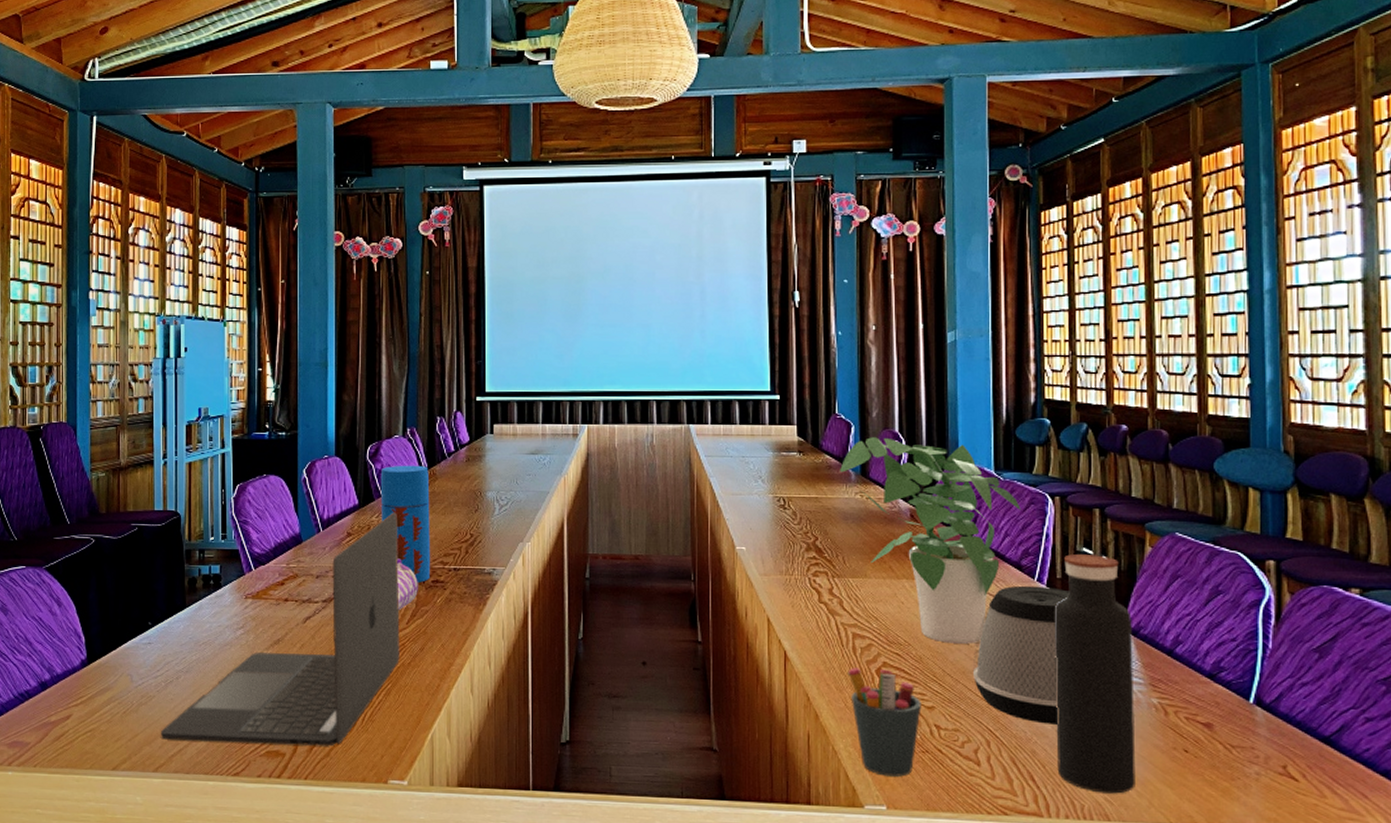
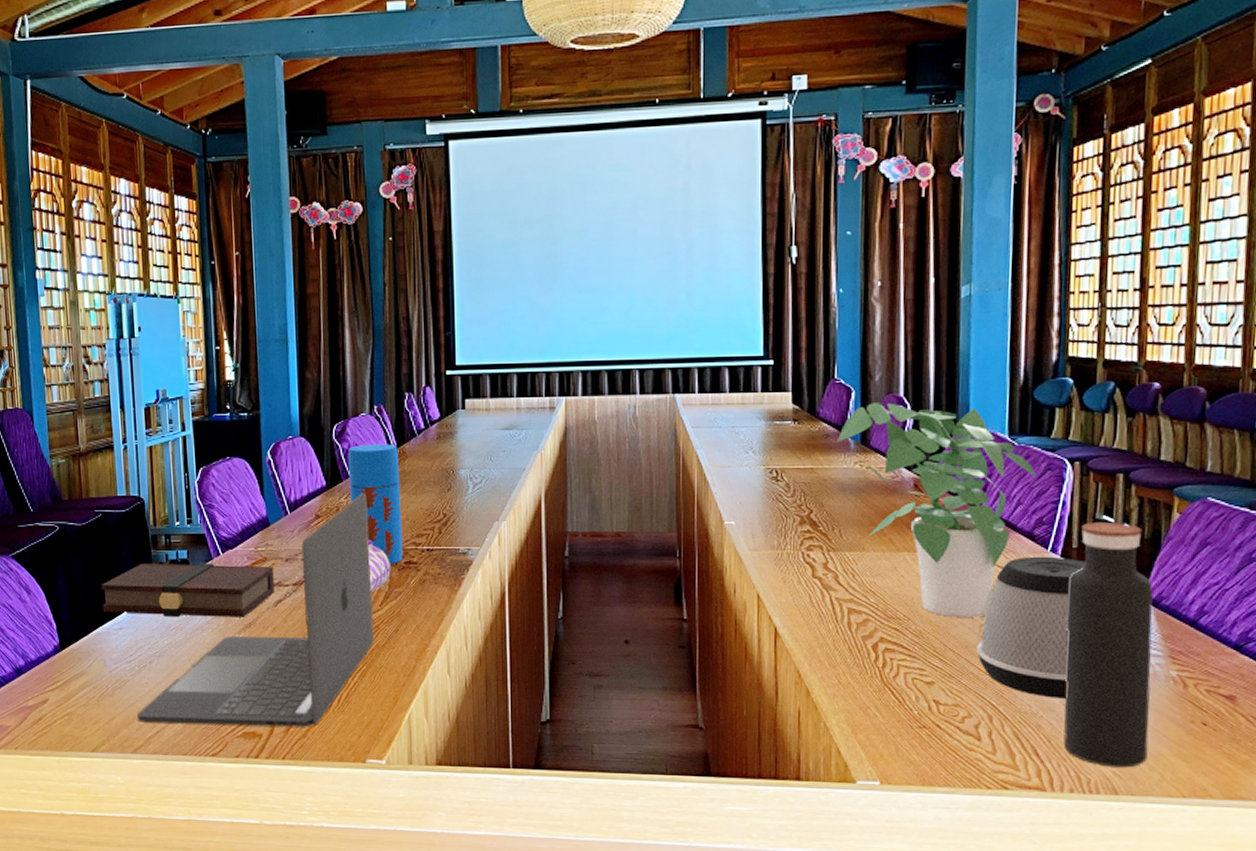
book: none [132,578,304,634] -> present [101,563,274,618]
pen holder: present [848,668,921,777] -> none [842,643,920,752]

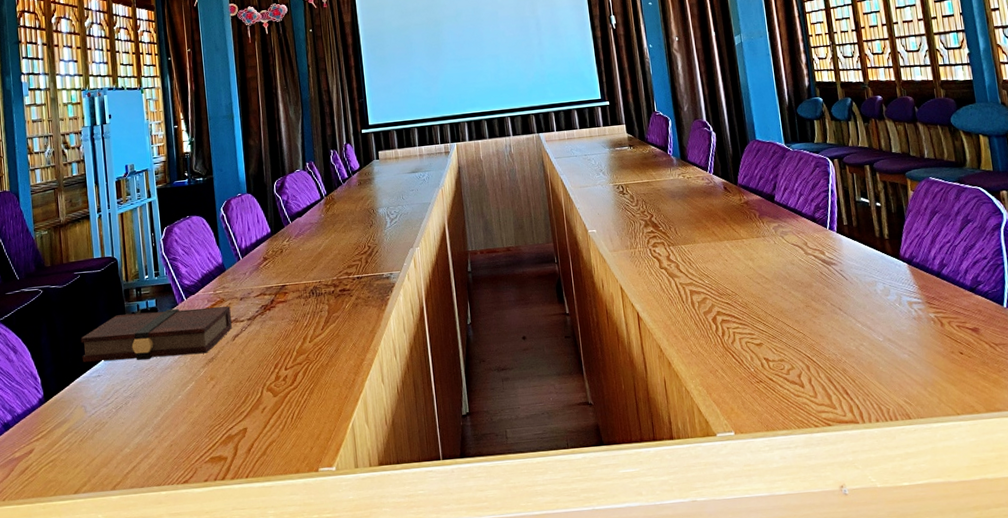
laptop: present [137,493,374,727] -> none [115,235,319,460]
thermos: present [347,444,403,564] -> none [287,193,338,293]
pencil case: present [368,540,391,593] -> none [308,274,329,320]
potted plant: present [838,402,1036,617] -> none [664,125,809,289]
speaker: present [977,556,1086,698] -> none [787,233,860,346]
water bottle: present [1063,523,1153,768] -> none [845,202,927,397]

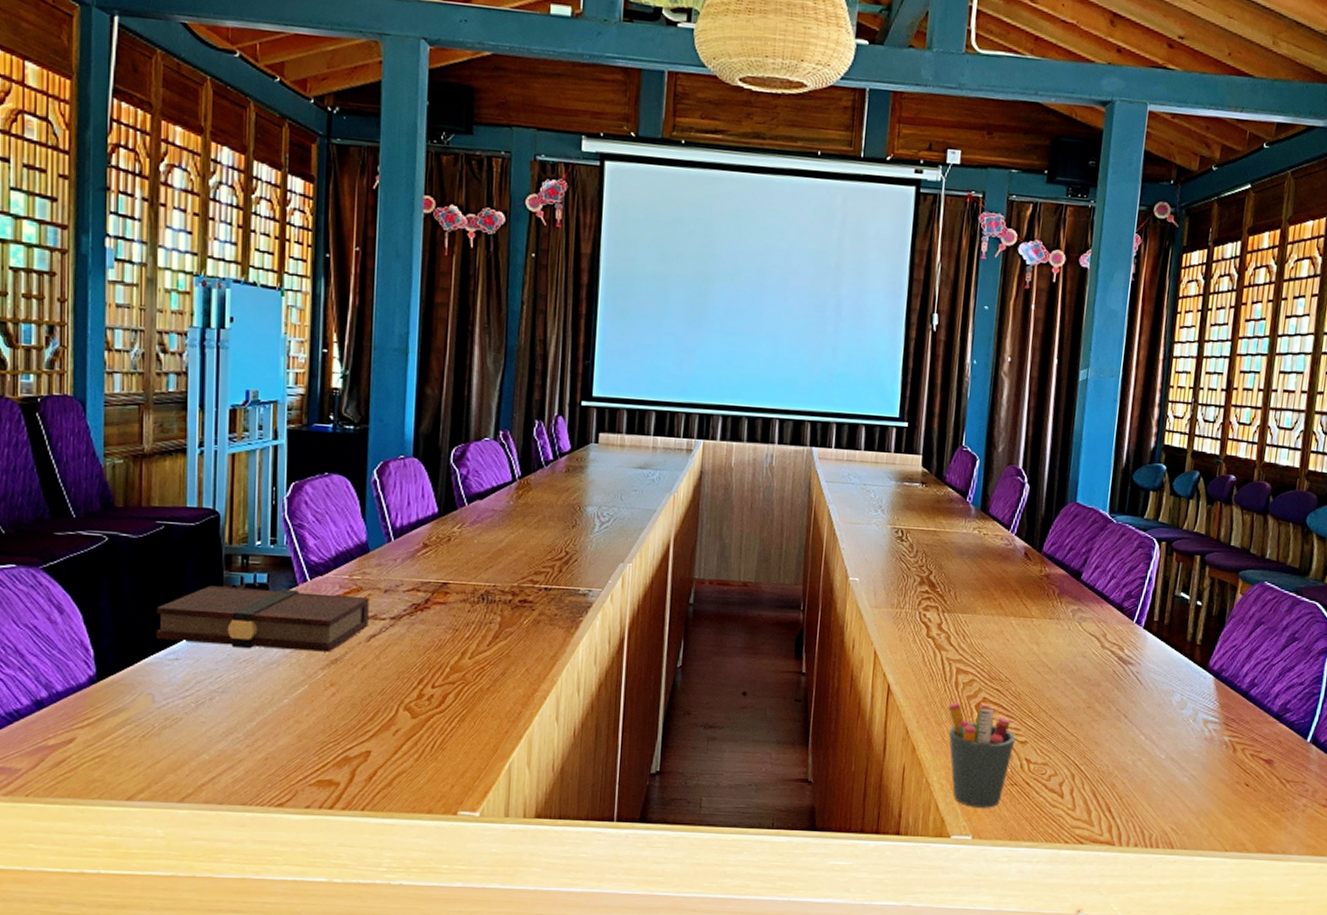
pen holder: none [690,317,752,407] -> present [948,702,1016,808]

